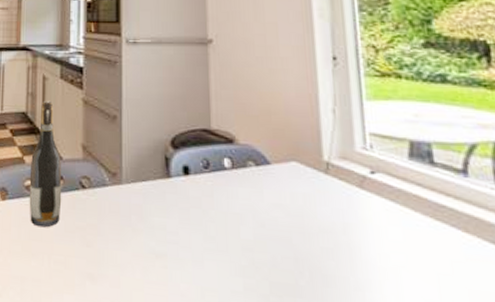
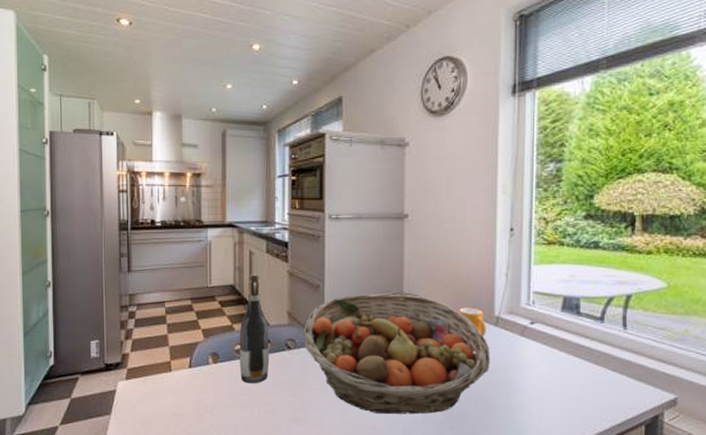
fruit basket: none [100,127,323,283] -> present [304,293,490,414]
mug: none [278,148,315,187] -> present [459,307,486,337]

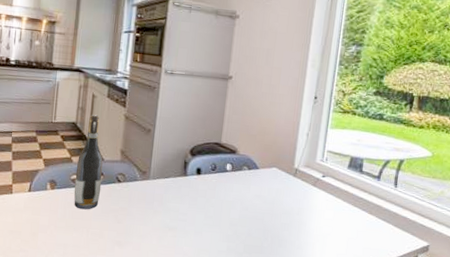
fruit basket: present [304,293,490,414] -> none [132,140,288,245]
mug: present [459,307,486,337] -> none [265,158,287,185]

